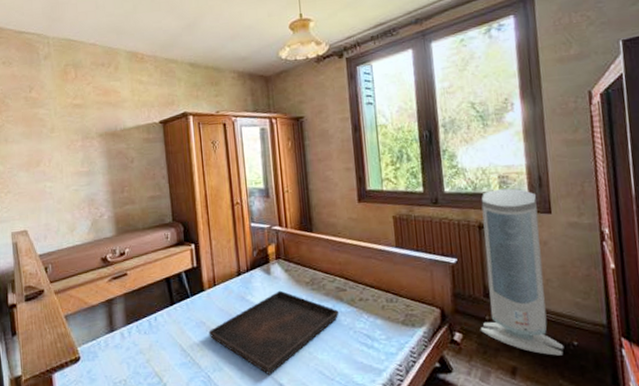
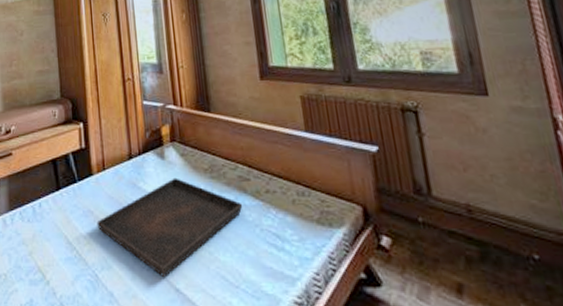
air purifier: present [480,188,564,356] -> none [402,66,522,272]

